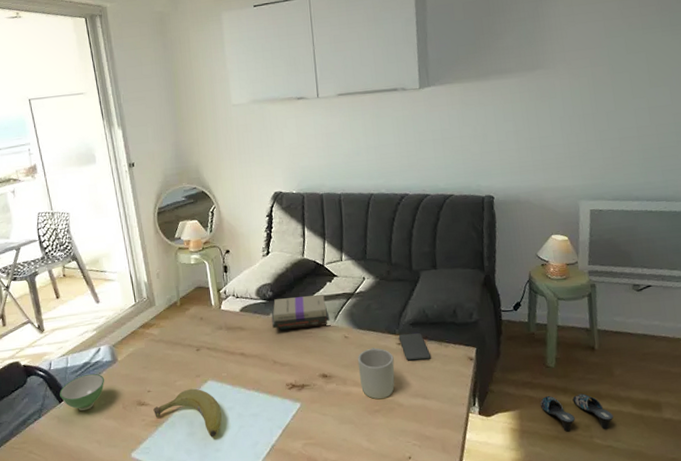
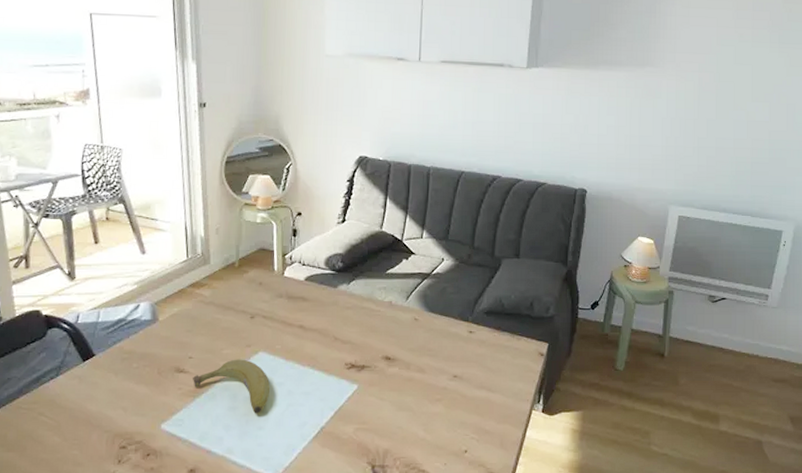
bowl: present [59,373,105,412] -> none [85,332,141,373]
books: present [271,294,330,331] -> none [338,271,402,306]
mug: present [357,348,395,400] -> none [424,333,463,388]
smartphone: present [398,332,431,361] -> none [471,322,501,351]
slippers: present [540,393,614,432] -> none [605,400,673,437]

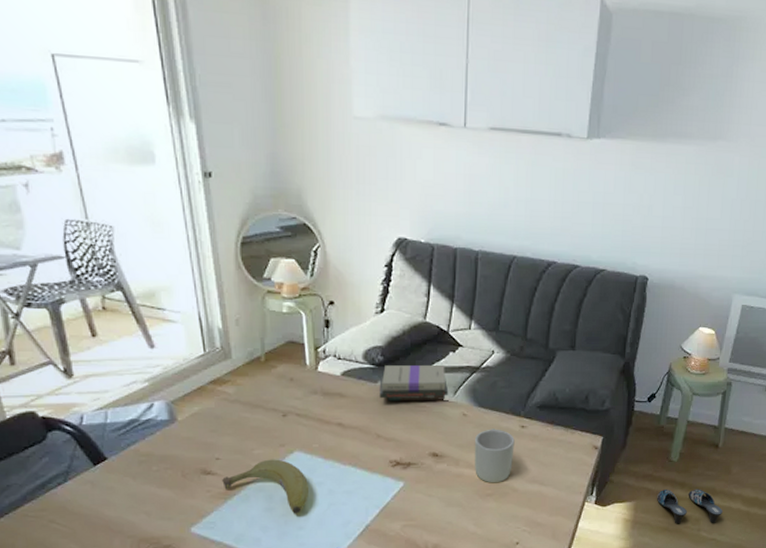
books: none [338,271,402,306] -> present [379,364,449,402]
mug: none [424,333,463,388] -> present [474,429,515,483]
slippers: none [605,400,673,437] -> present [657,489,723,524]

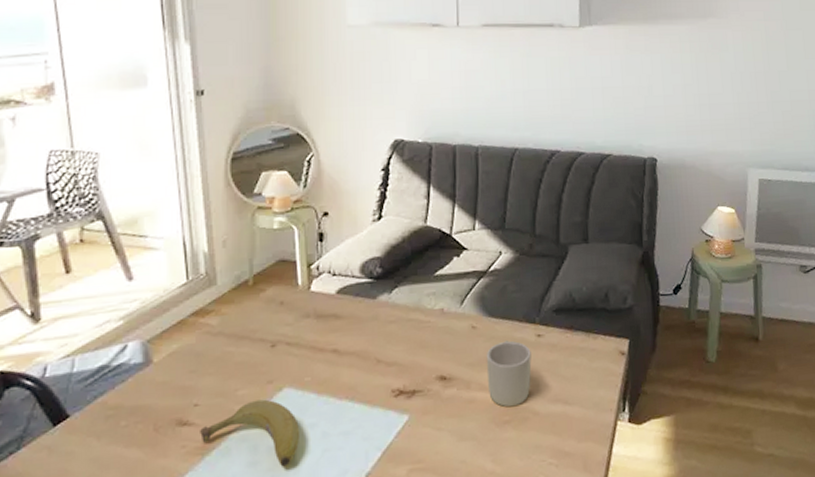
books: present [379,364,449,402] -> none [378,271,455,319]
slippers: present [657,489,723,524] -> none [698,393,776,440]

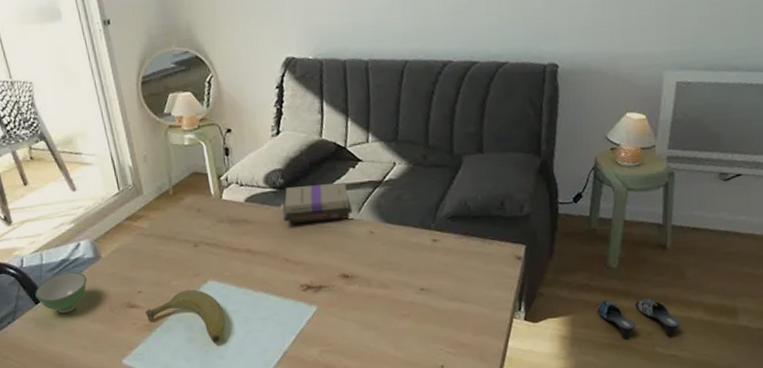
bowl: none [55,381,130,438] -> present [35,271,88,314]
books: none [378,271,455,319] -> present [282,182,353,224]
mug: present [486,340,532,408] -> none [384,244,428,303]
slippers: none [698,393,776,440] -> present [597,298,681,340]

